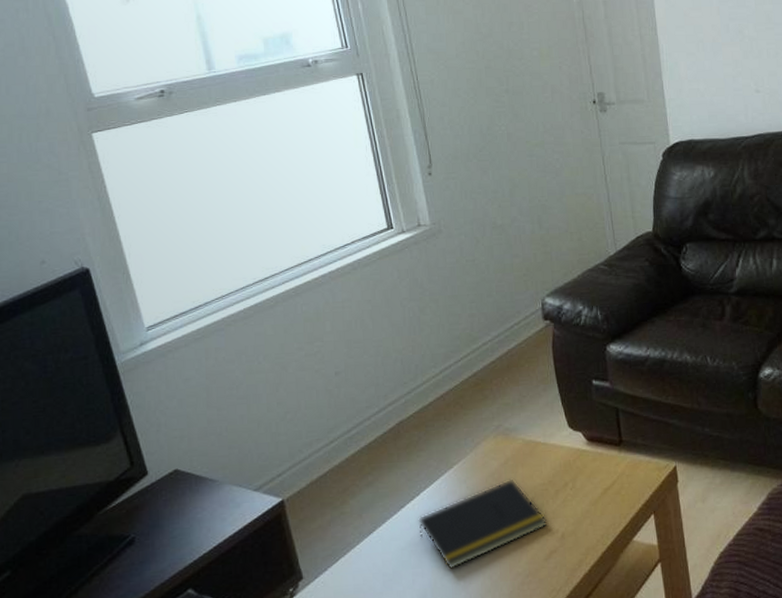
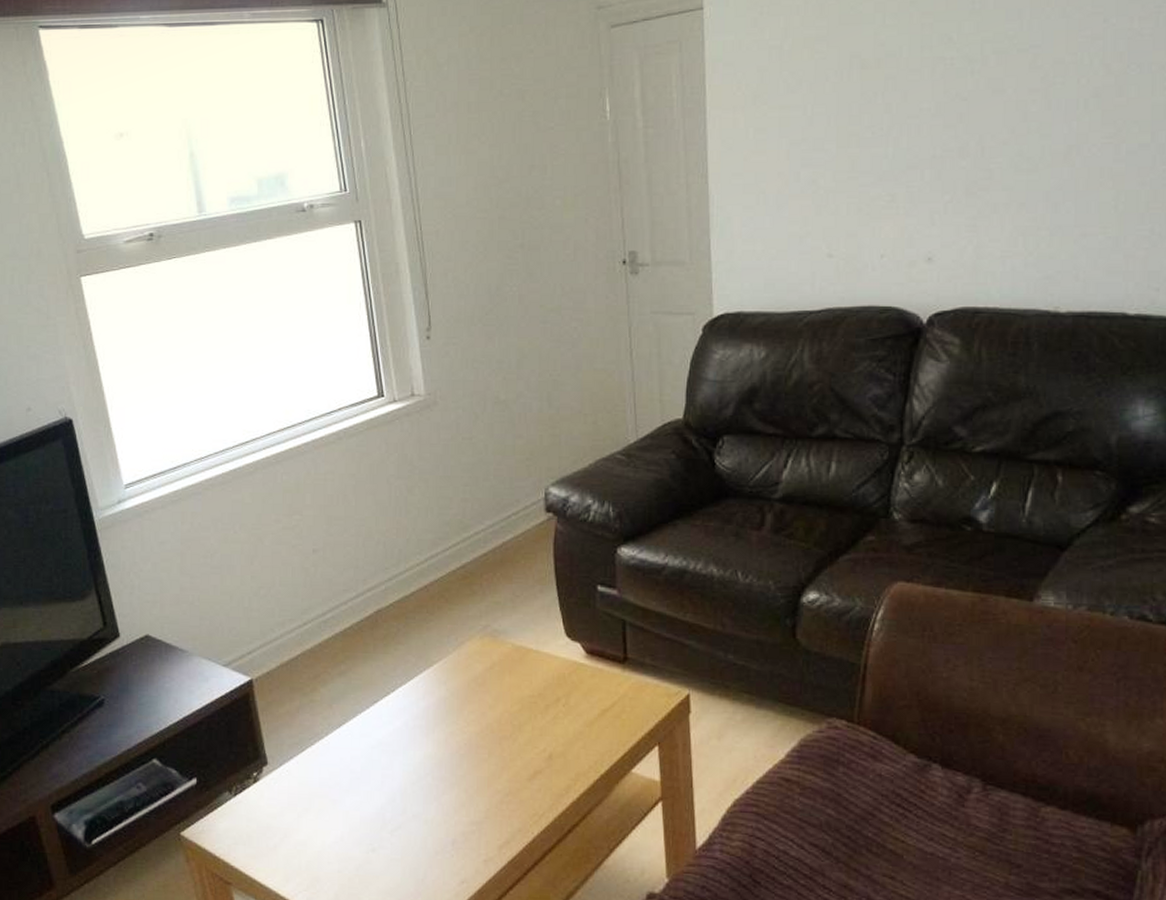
notepad: present [418,479,548,570] -> none [391,686,534,777]

